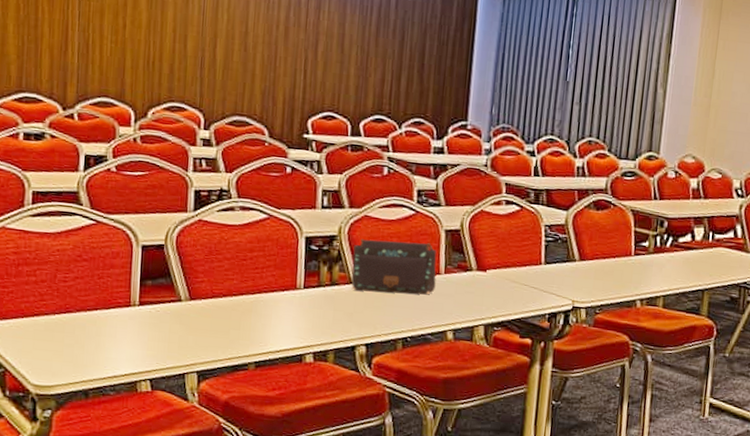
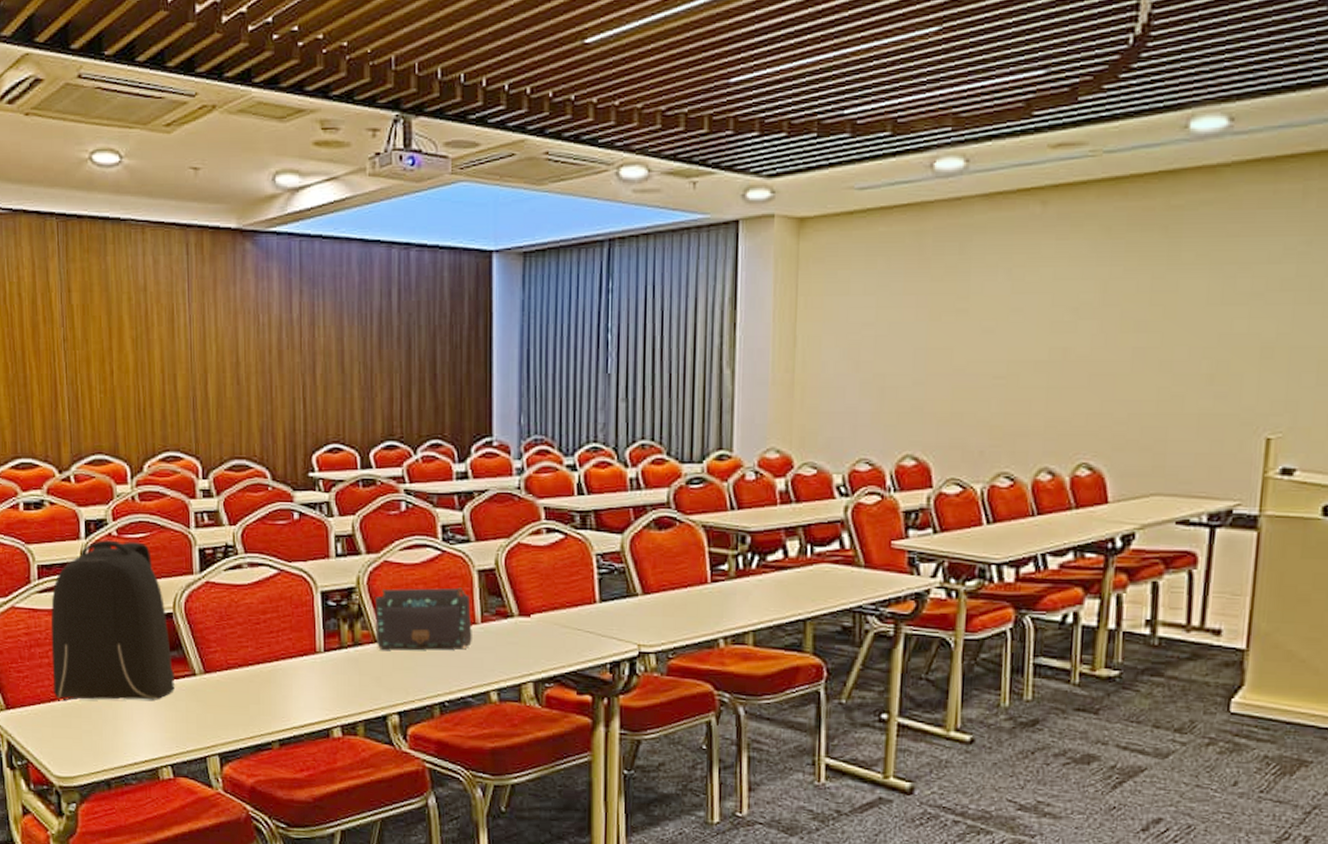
backpack: none [37,174,162,320] -> present [50,540,176,700]

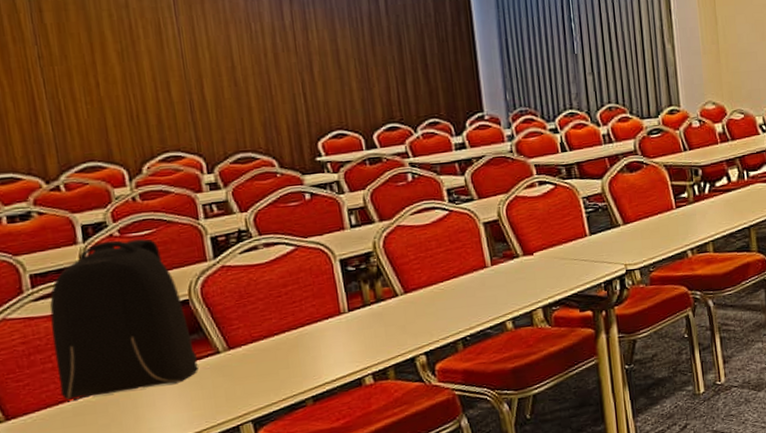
handbag: present [375,587,472,651] -> none [392,239,485,302]

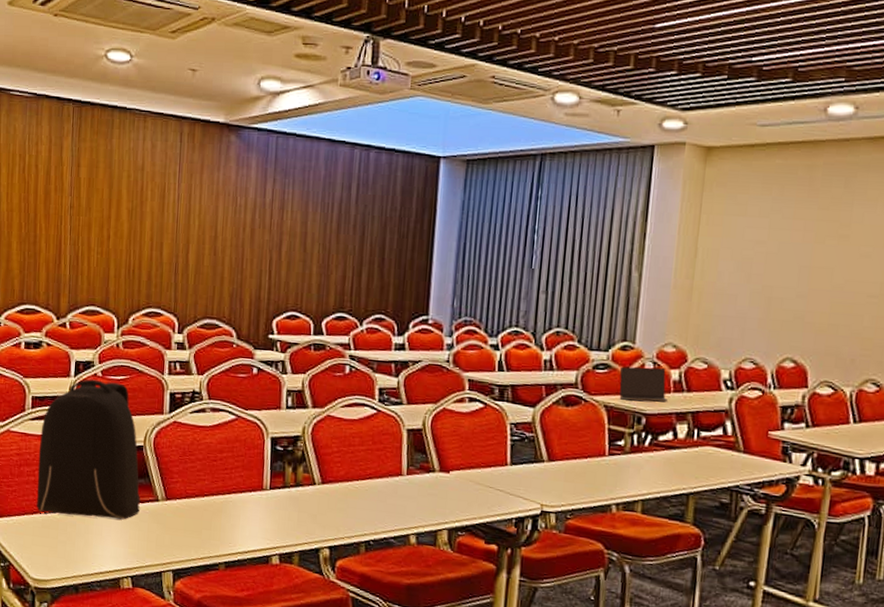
laptop: none [672,124,717,158] -> present [619,366,667,402]

